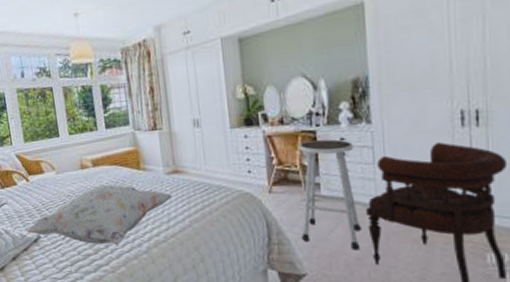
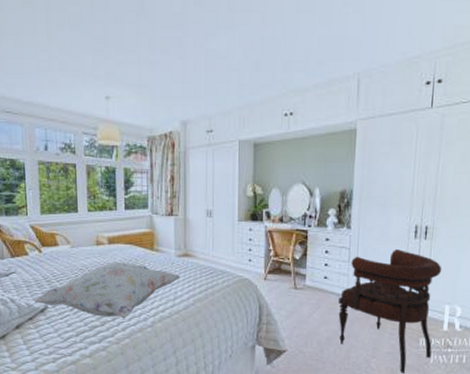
stool: present [299,139,361,251] -> none [286,239,335,332]

